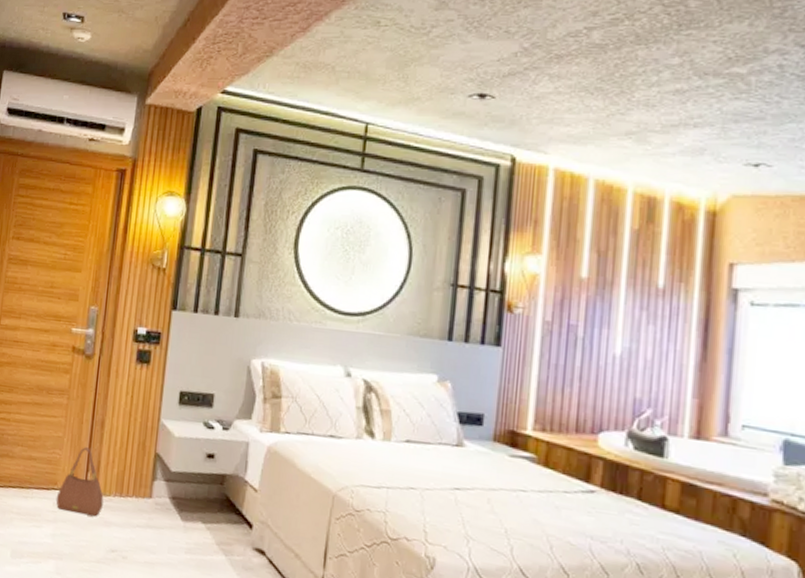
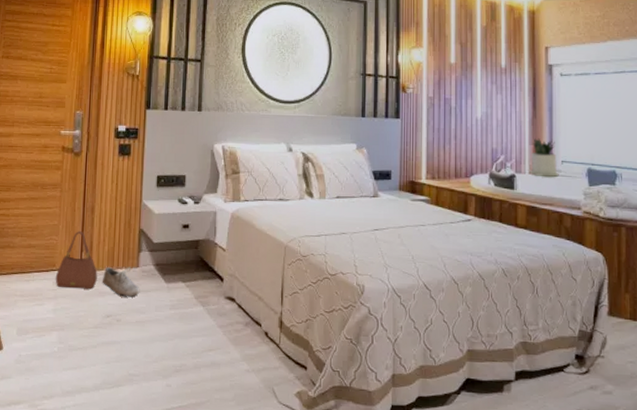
shoe: none [109,493,152,533] -> present [103,267,140,298]
planter: none [689,389,737,447] -> present [529,138,559,177]

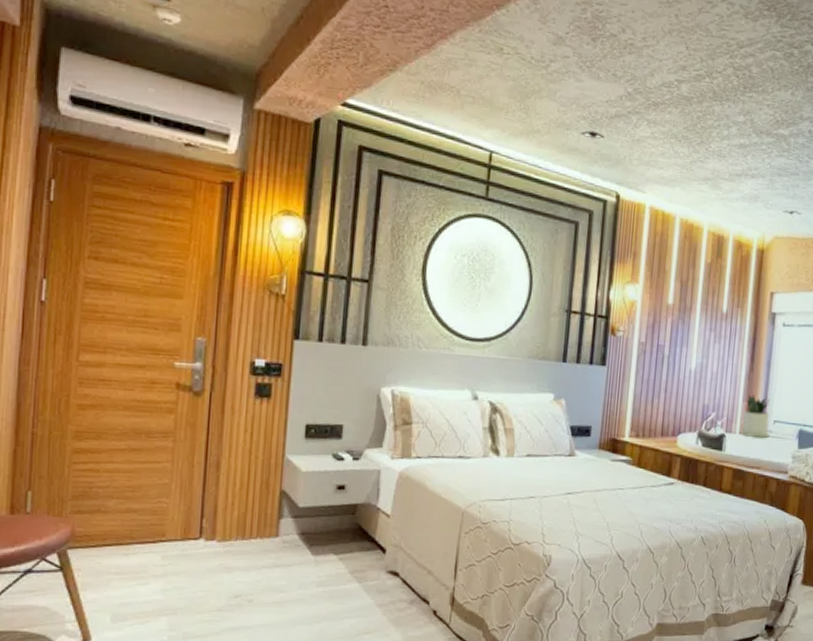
handbag: present [55,231,97,290] -> none [164,492,223,564]
shoe: present [103,267,140,298] -> none [230,536,280,573]

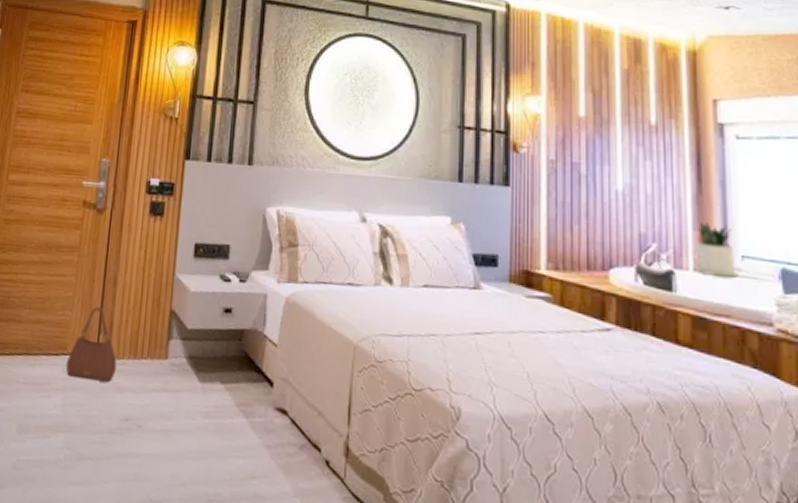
handbag: none [164,492,223,564] -> present [65,307,117,383]

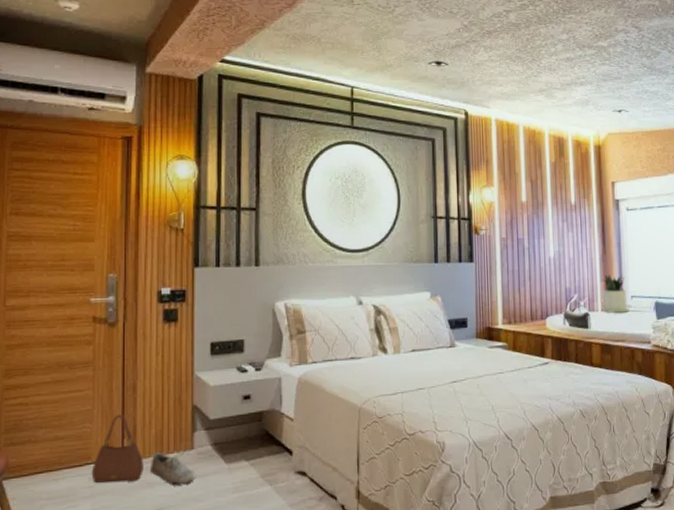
shoe: none [123,355,168,398] -> present [151,450,196,486]

